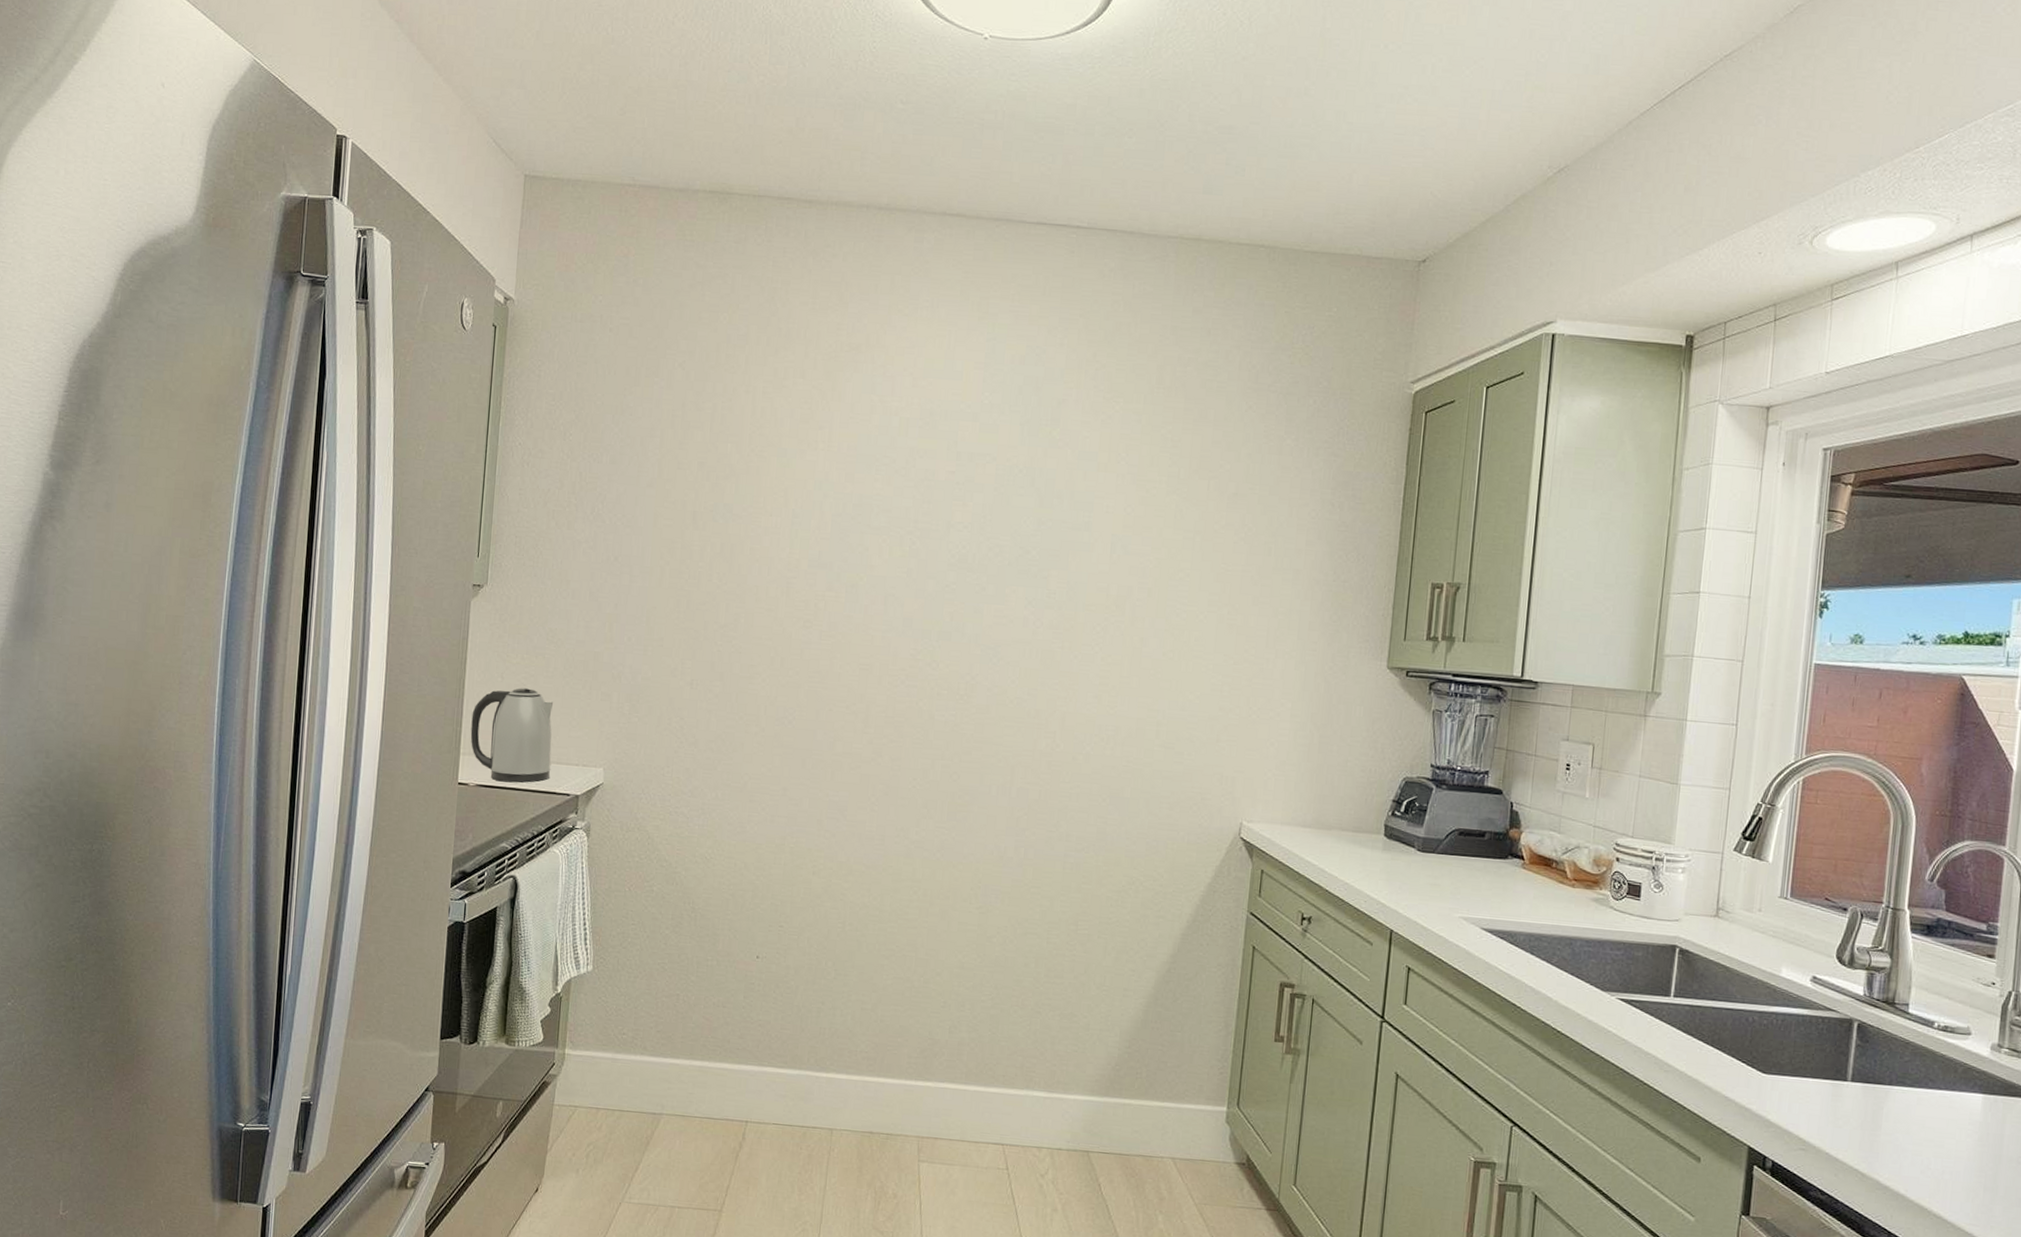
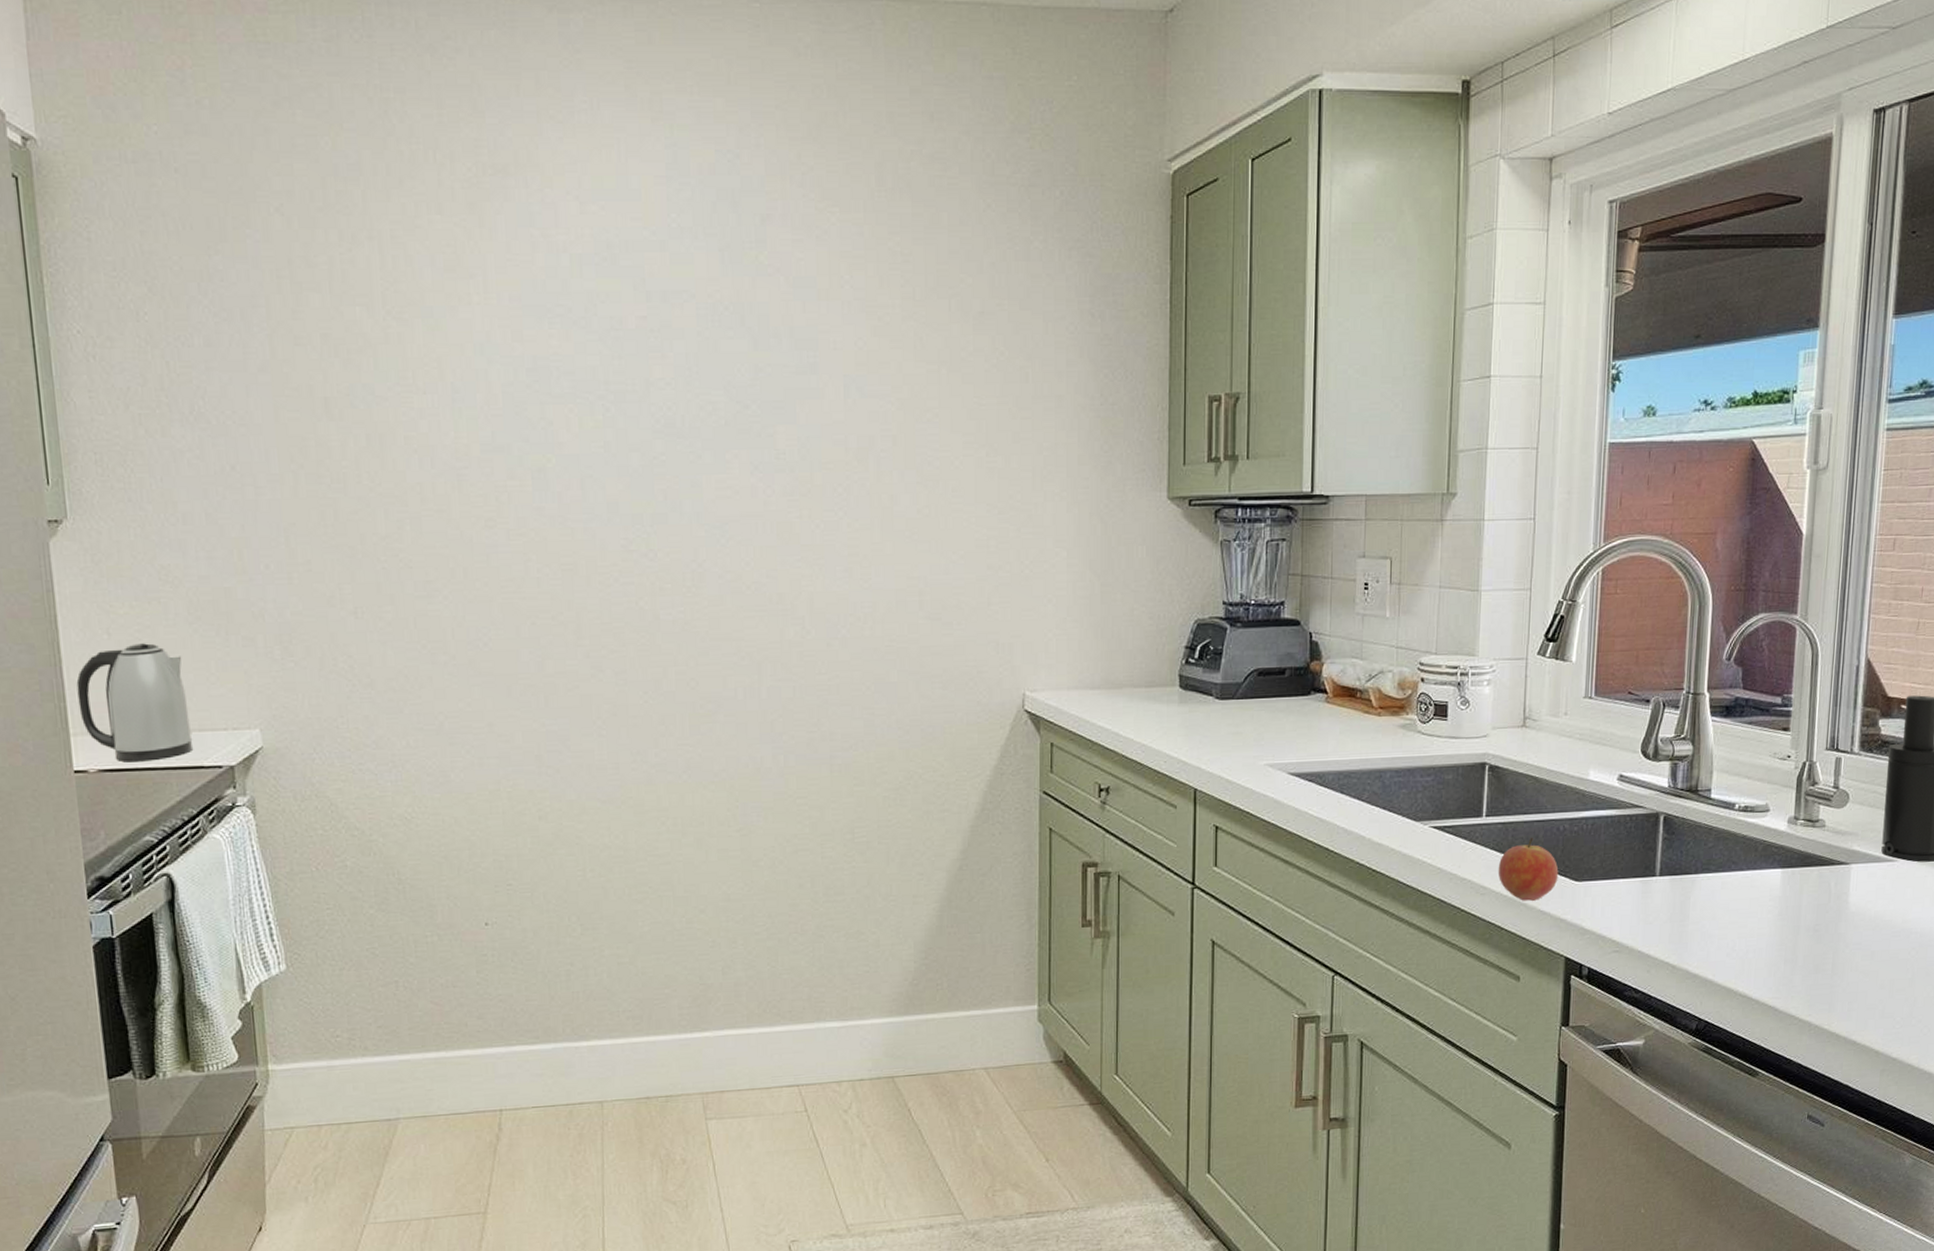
fruit: none [1683,1023,1746,1086] -> present [1498,837,1559,901]

